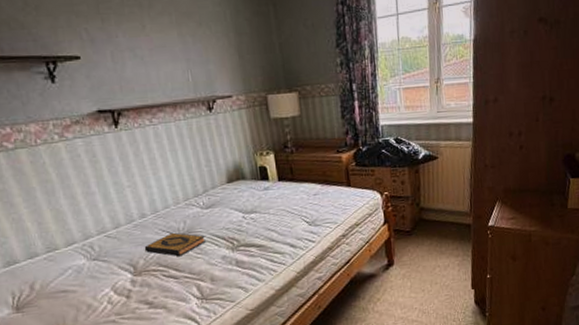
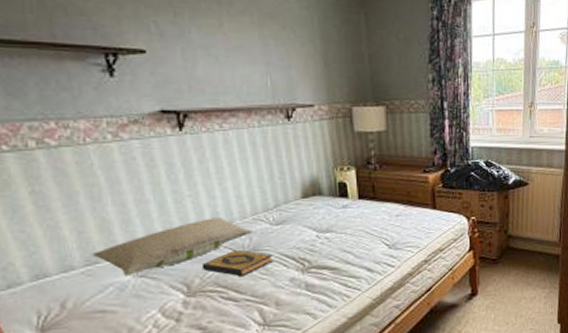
pillow: none [51,204,187,260] -> present [91,217,253,276]

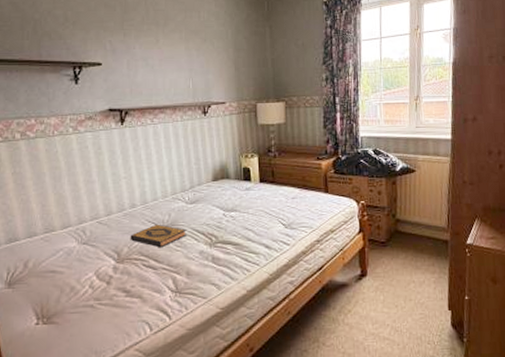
pillow: present [91,217,253,276] -> none [50,196,172,242]

